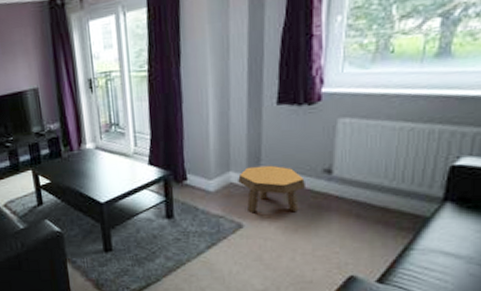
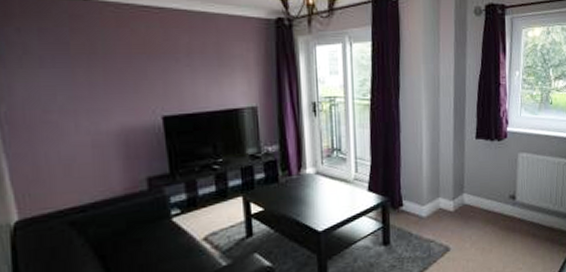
footstool: present [238,165,305,214] -> none [446,192,497,237]

